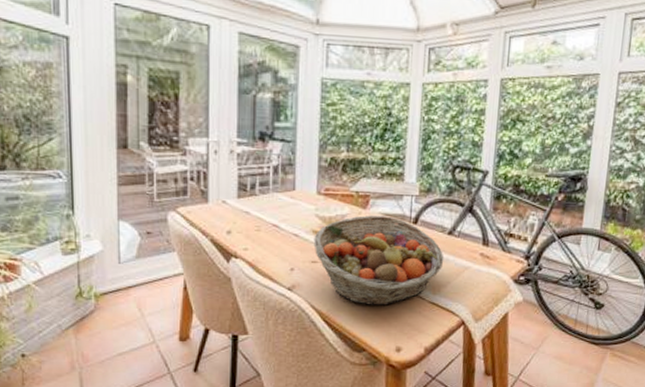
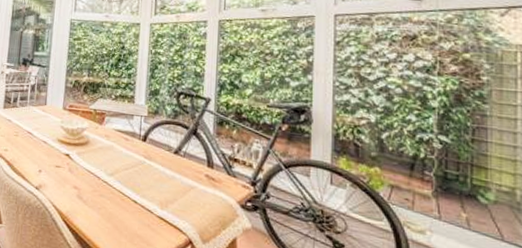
fruit basket: present [313,215,444,305] -> none [58,130,171,214]

